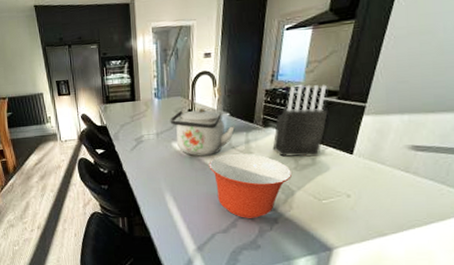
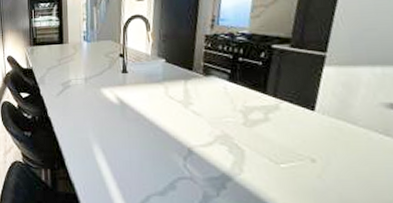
kettle: present [170,107,235,157] -> none [99,52,171,105]
mixing bowl: present [209,153,293,218] -> none [142,103,241,180]
knife block: present [272,84,328,158] -> none [216,30,280,111]

